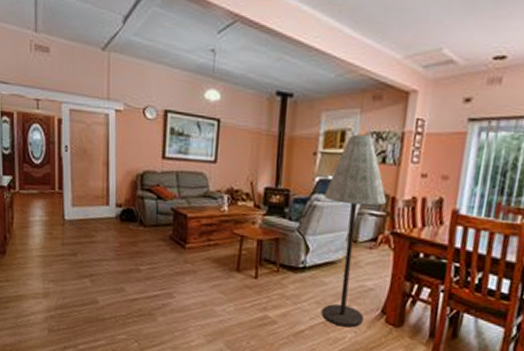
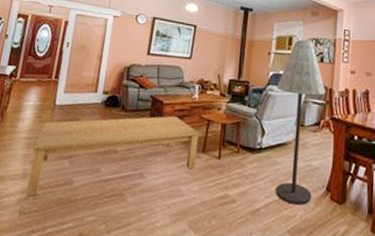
coffee table: none [50,231,232,316] -> present [26,115,200,198]

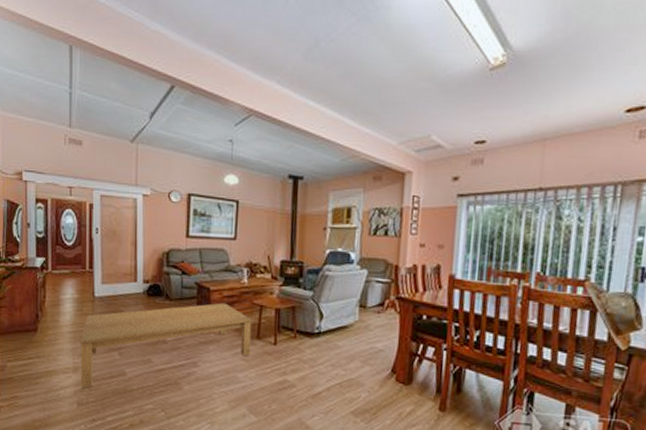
floor lamp: present [275,39,325,205] -> none [334,210,390,388]

